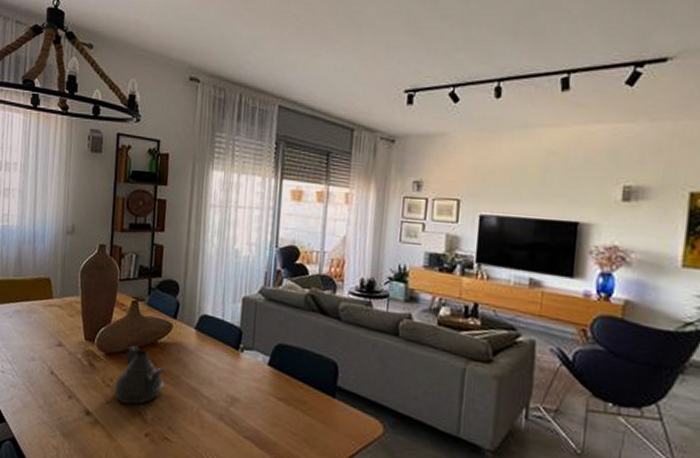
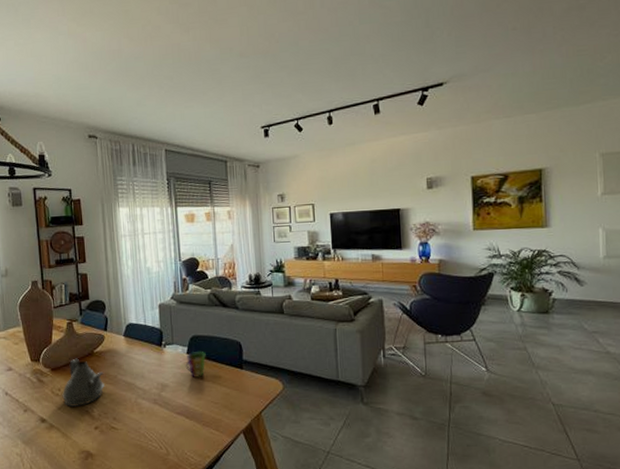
cup: none [263,363,292,398] -> present [185,350,206,377]

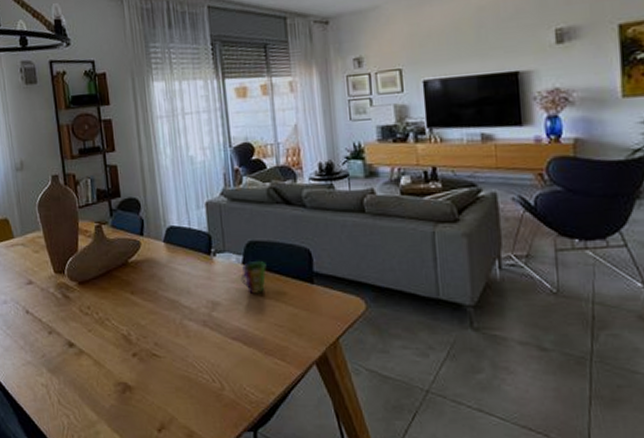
teapot: present [62,358,105,408] -> none [92,269,143,330]

